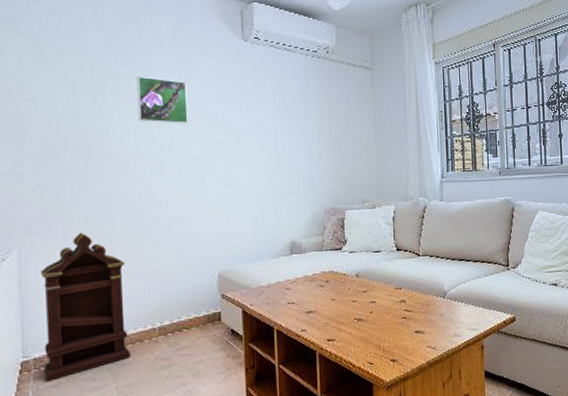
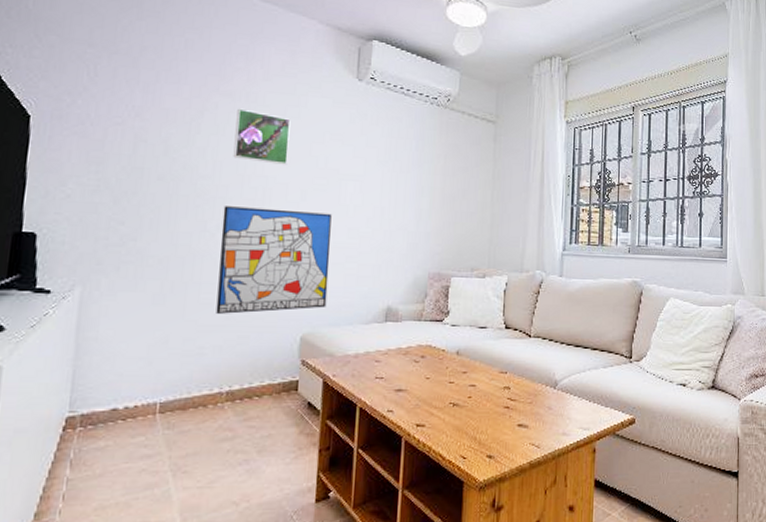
shelf: present [40,233,130,381] -> none [90,275,199,443]
wall art: none [136,164,238,261] -> present [216,206,332,314]

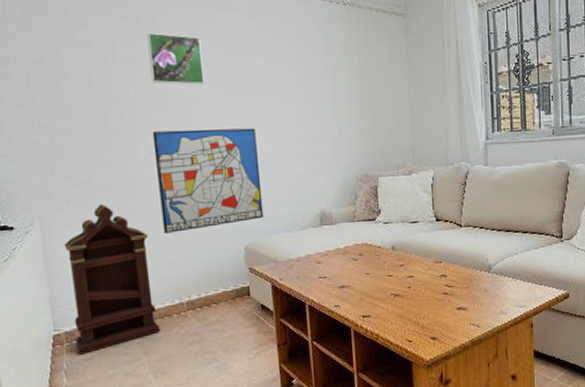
shelf: none [90,275,199,443] -> present [64,204,160,355]

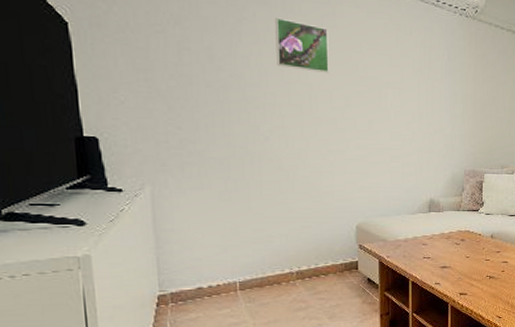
shelf: present [64,204,160,355] -> none [175,175,268,315]
wall art: present [152,128,264,233] -> none [274,112,377,207]

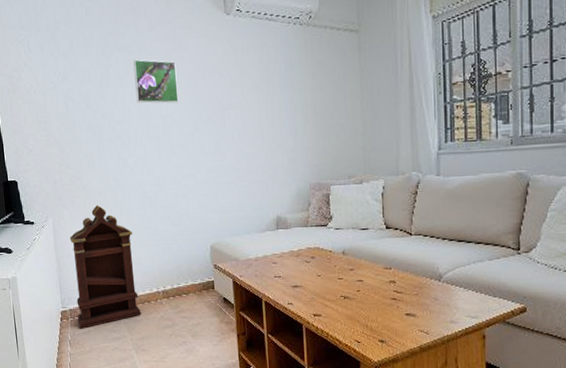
shelf: none [175,175,268,315] -> present [69,205,141,329]

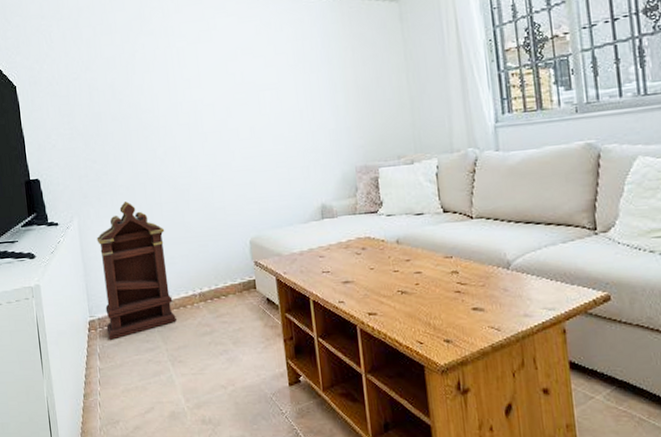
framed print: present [133,59,179,104] -> none [160,43,210,90]

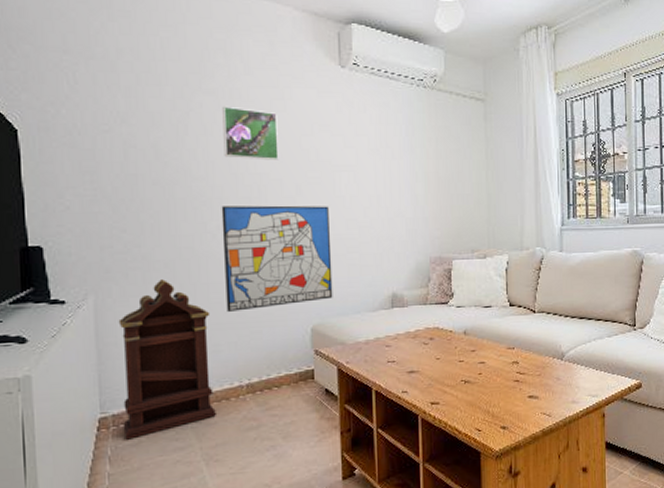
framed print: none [160,43,210,90] -> present [222,106,279,160]
wall art: none [166,124,267,228] -> present [221,205,333,312]

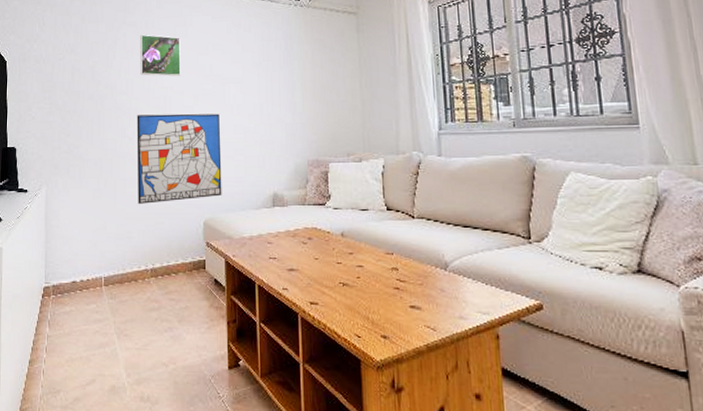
shelf: present [118,279,216,440] -> none [59,175,127,308]

